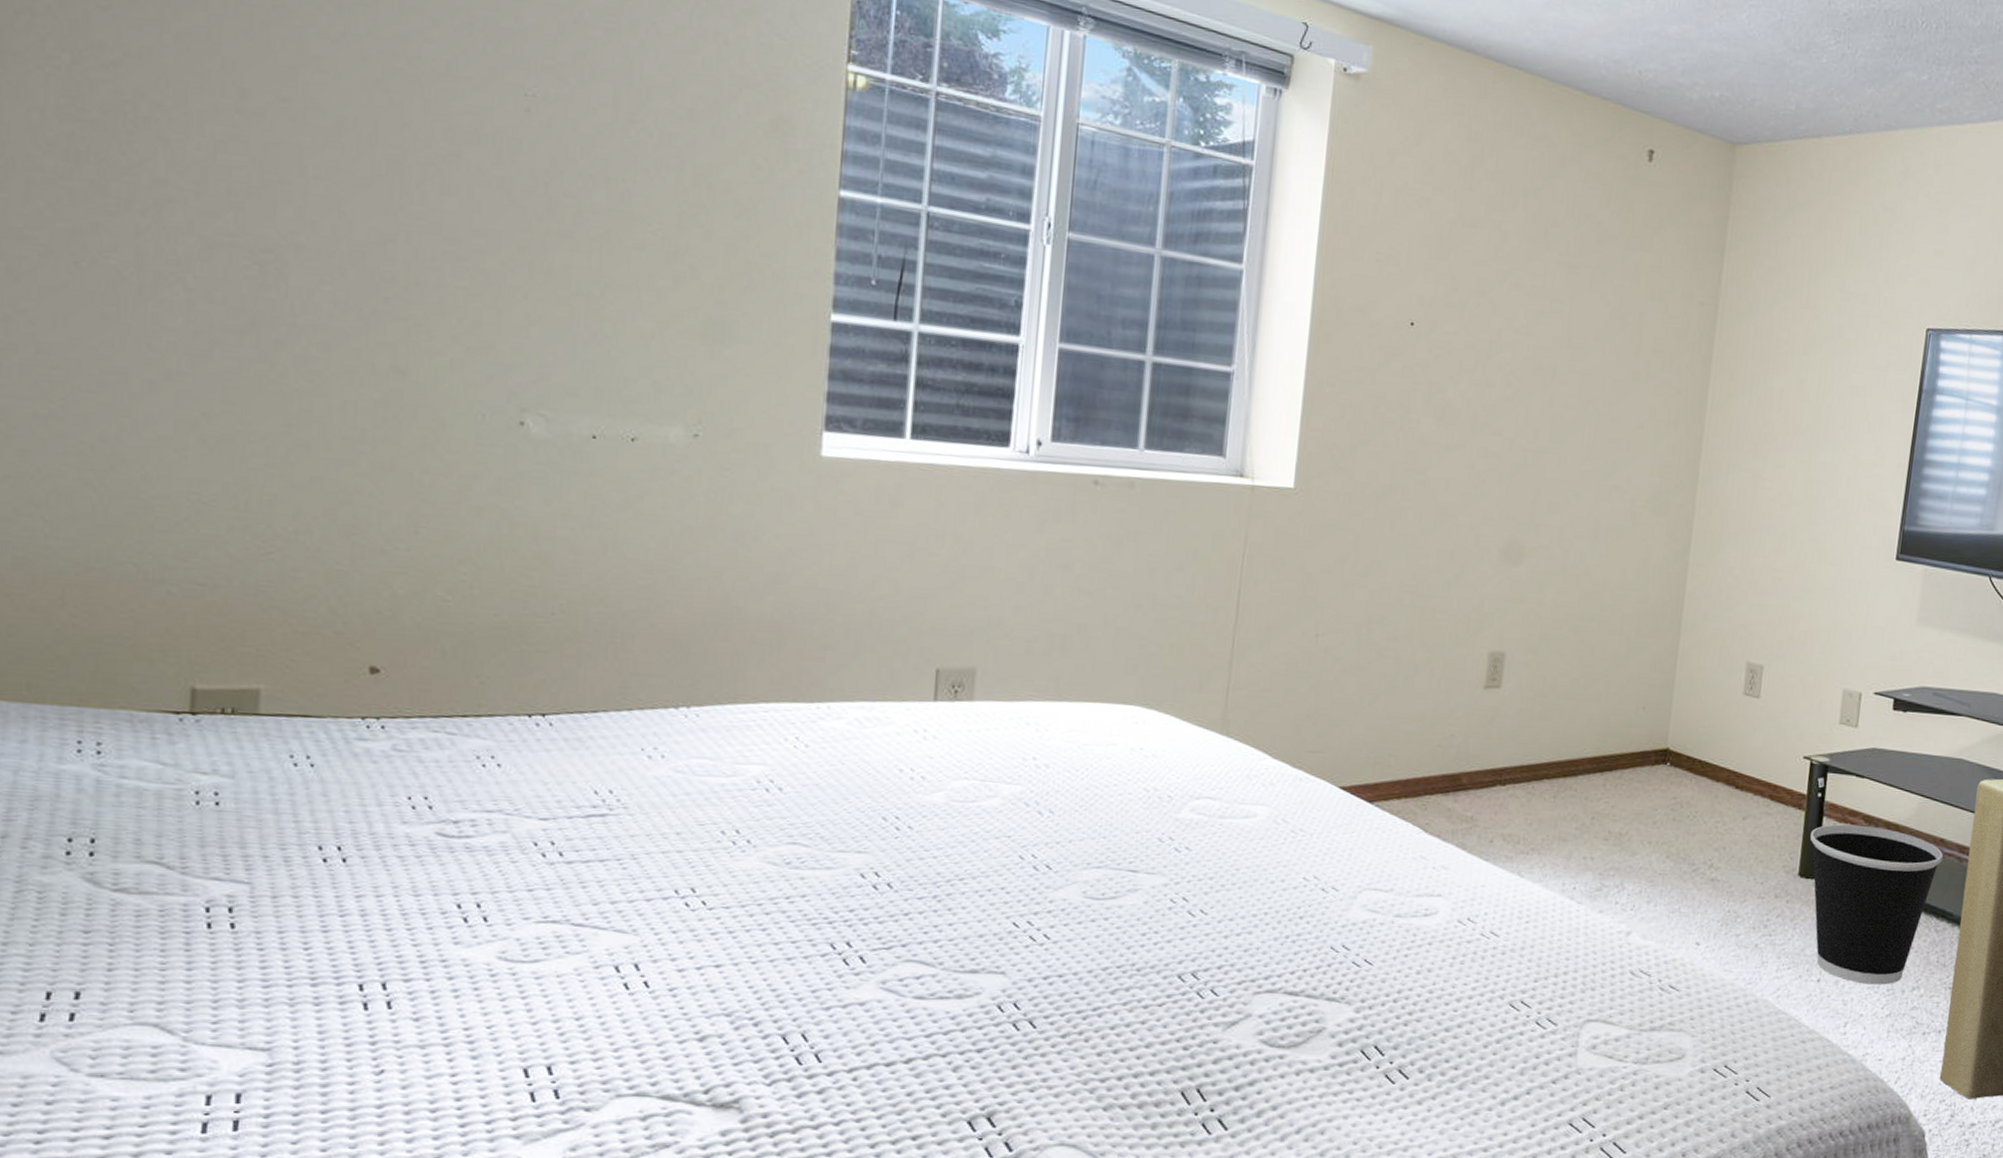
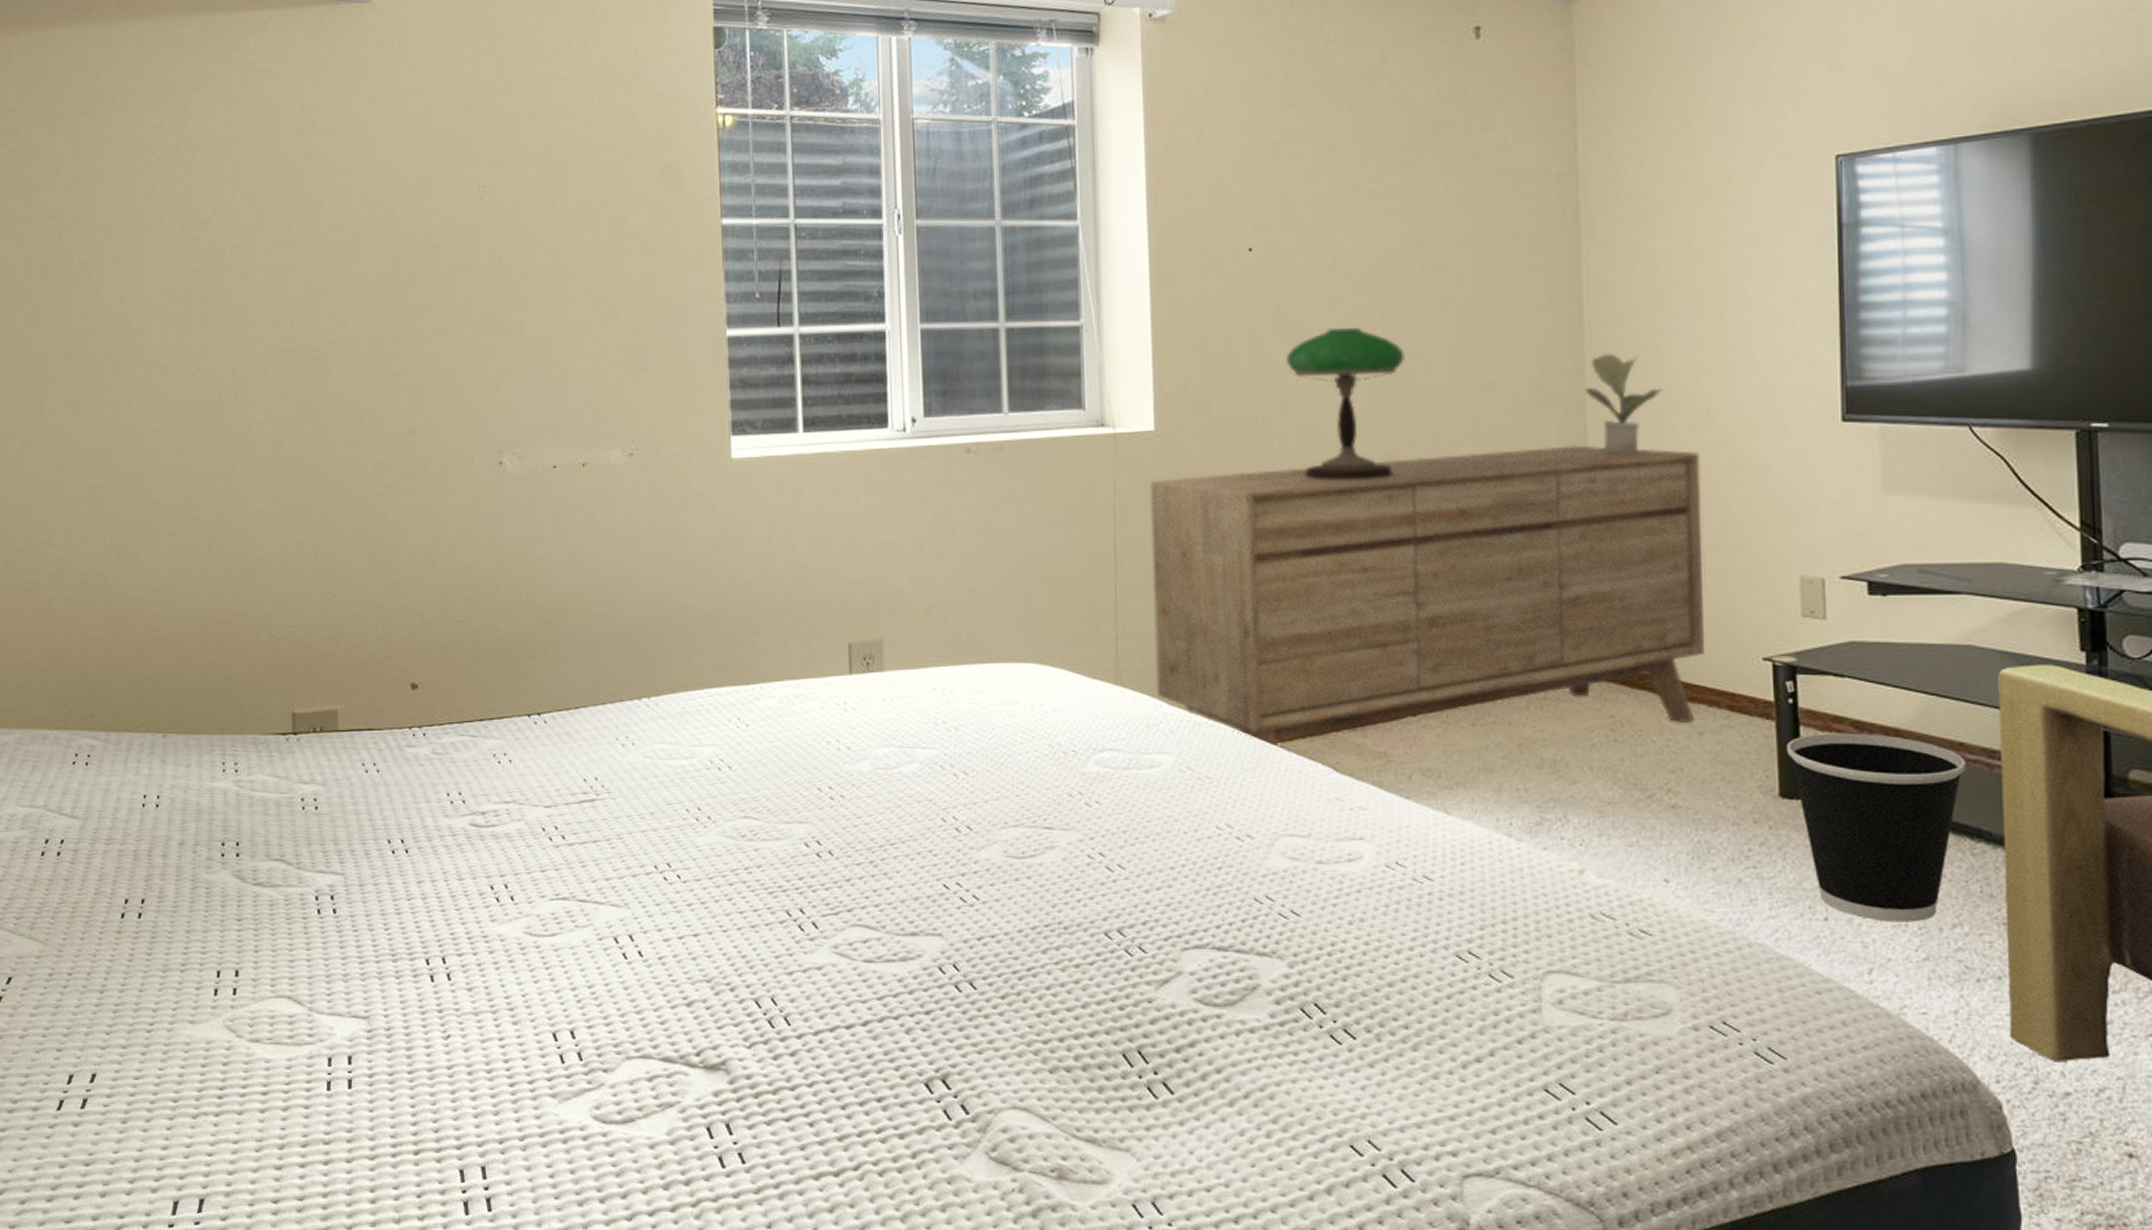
sideboard: none [1262,536,1781,809] -> present [1150,445,1706,746]
table lamp: none [1432,412,1543,563] -> present [1286,327,1405,481]
potted plant: none [1694,473,1759,566] -> present [1584,353,1663,454]

